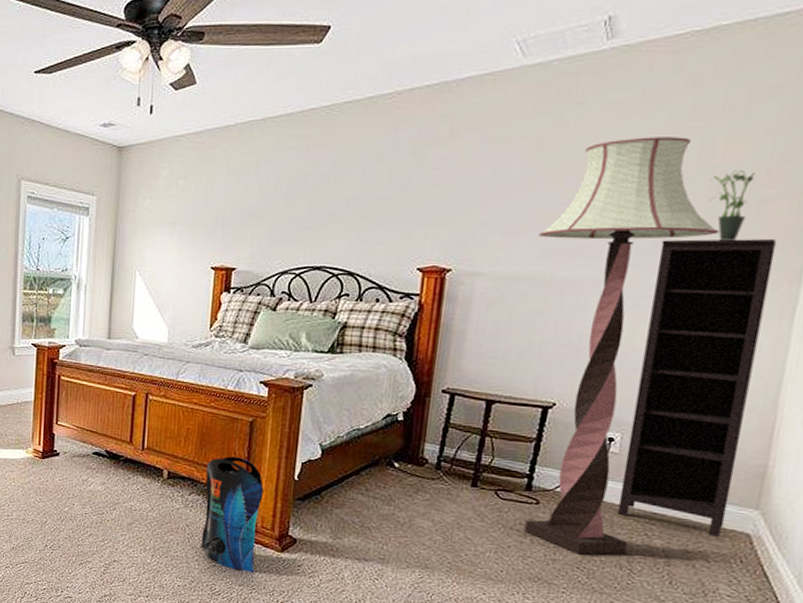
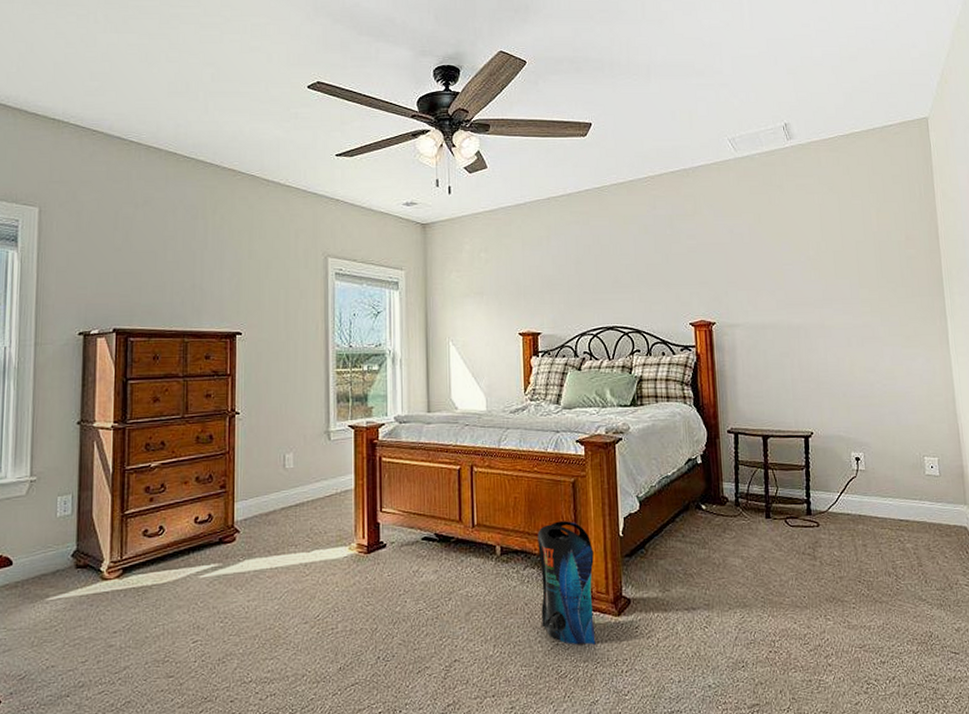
floor lamp: present [524,137,720,555] -> none [773,211,889,569]
bookcase: present [617,238,777,538] -> none [855,285,948,534]
potted plant: present [710,170,755,242] -> none [876,236,902,289]

